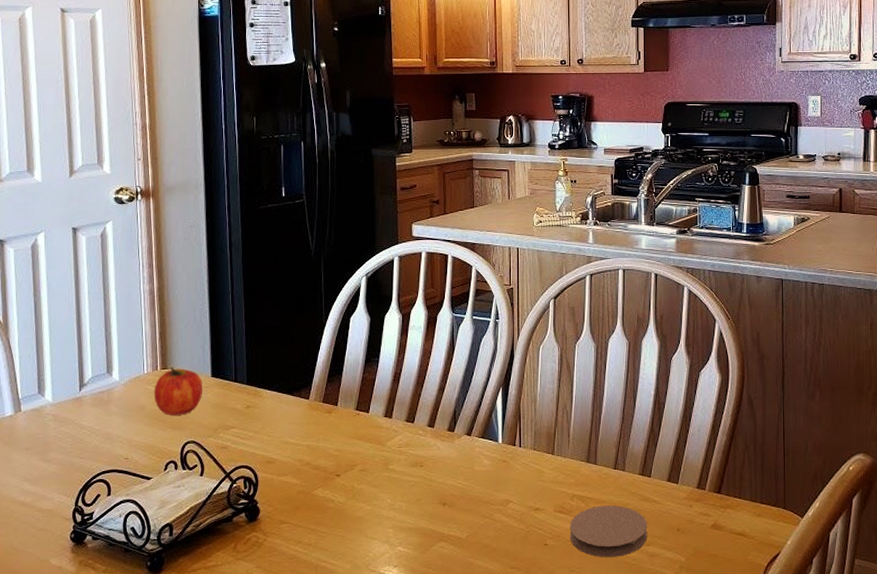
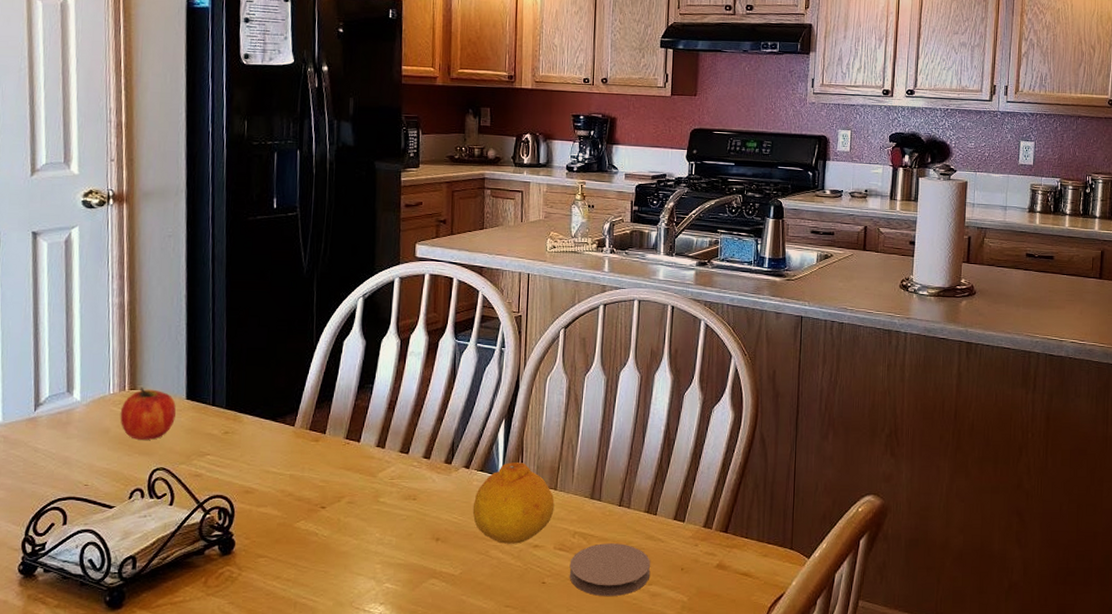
fruit: none [476,429,552,507] -> present [472,462,555,544]

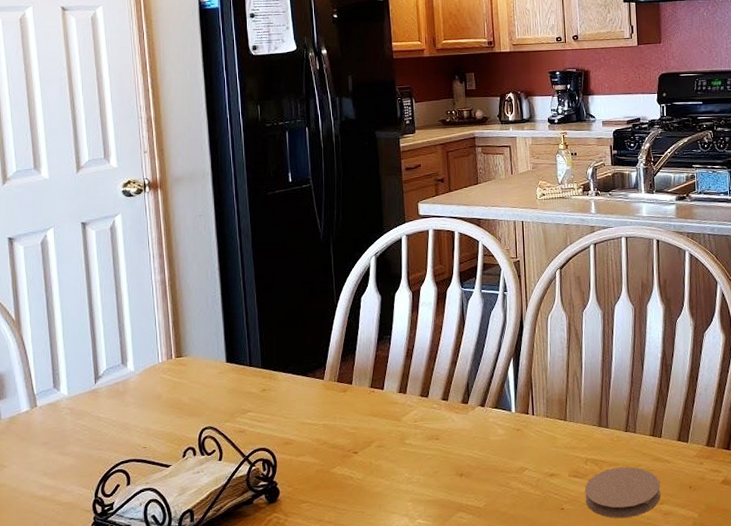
fruit: present [120,388,176,440] -> none [169,355,218,403]
fruit: present [472,462,555,544] -> none [491,397,566,475]

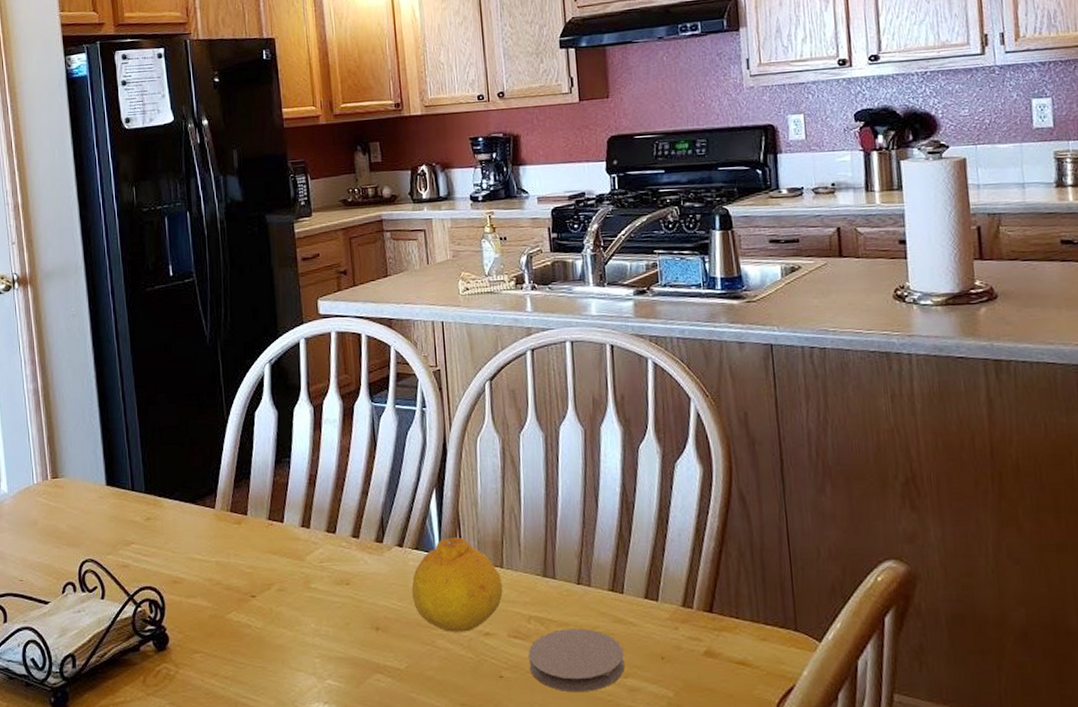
fruit: none [491,397,566,475] -> present [411,538,503,632]

